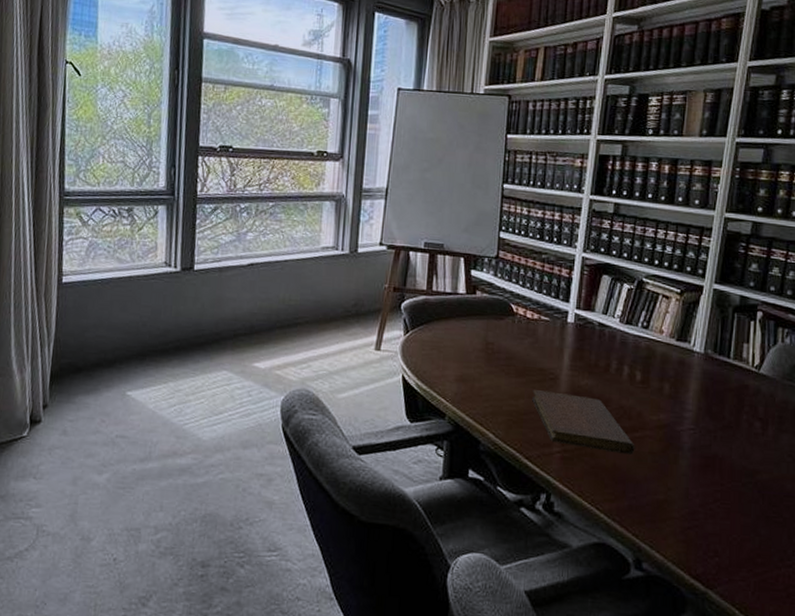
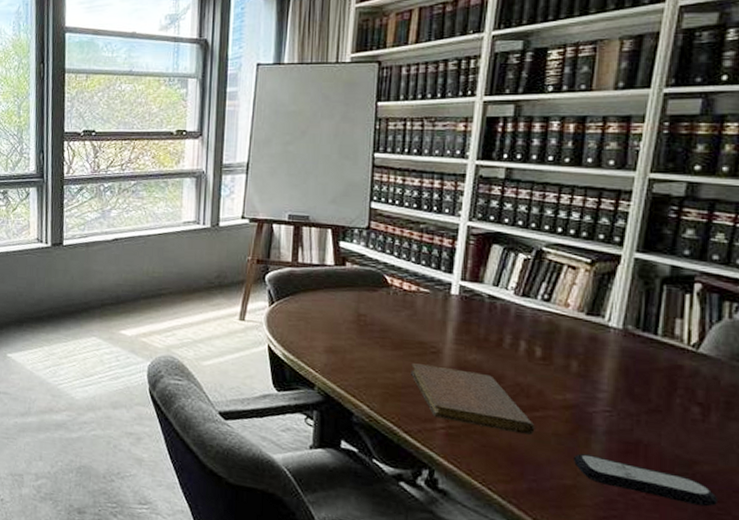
remote control: none [665,470,773,511] -> present [574,454,717,507]

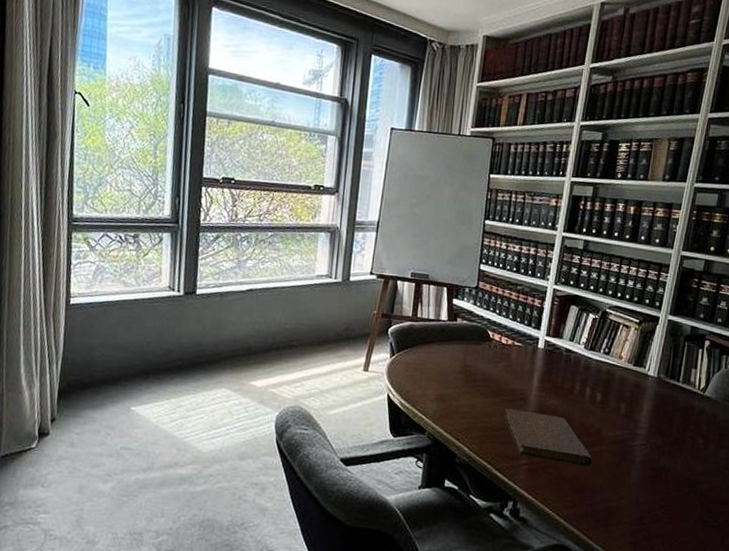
remote control: present [574,454,717,507] -> none [618,480,710,517]

